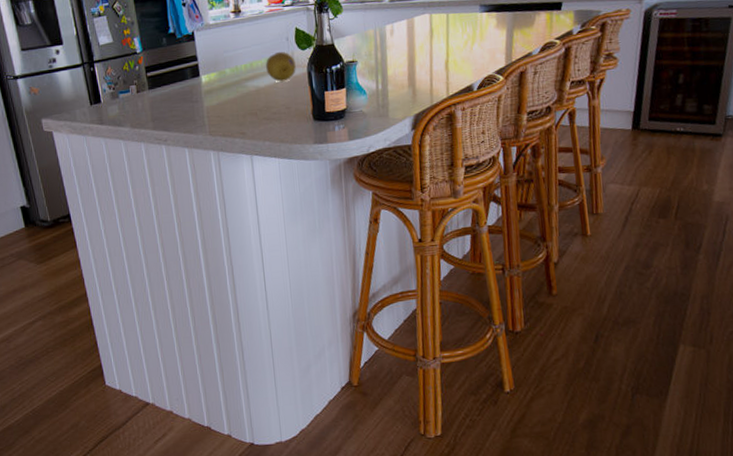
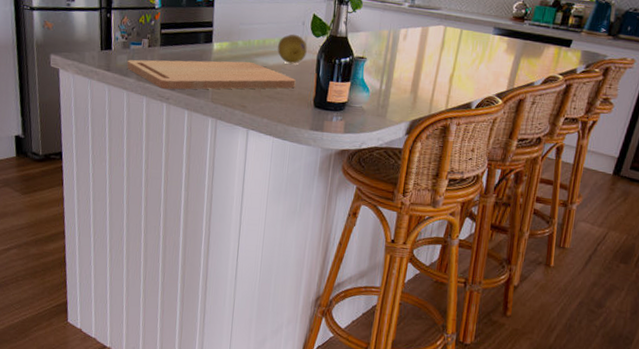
cutting board: none [119,87,291,132] -> present [127,59,296,90]

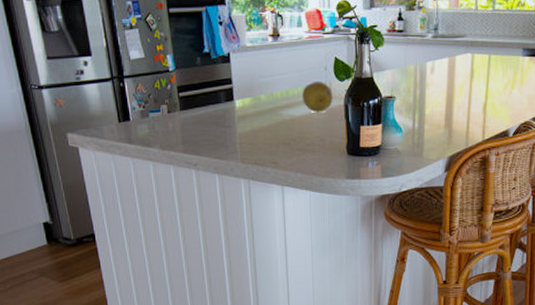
cutting board: present [127,59,296,90] -> none [148,115,326,156]

